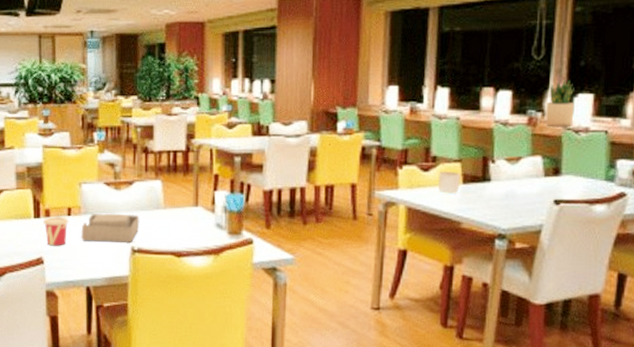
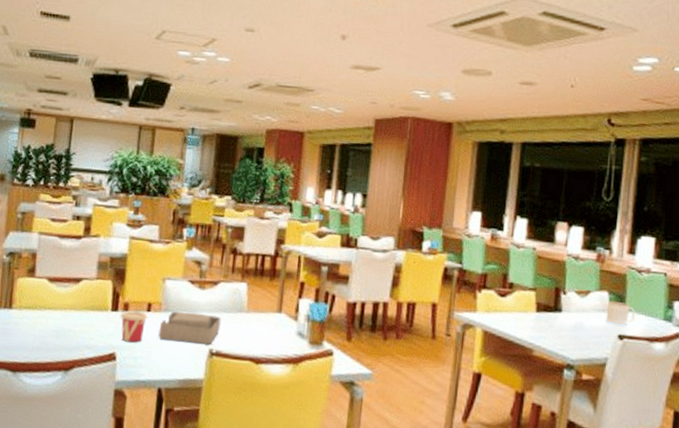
mug: present [438,171,461,194] -> none [513,298,535,322]
mug: none [539,166,572,190] -> present [605,301,635,326]
planter: present [546,79,575,127] -> none [613,221,639,266]

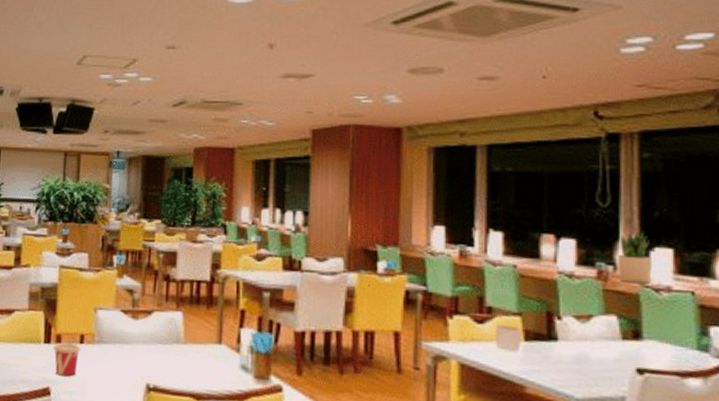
napkin holder: present [158,311,221,345] -> none [92,343,157,379]
mug: none [513,298,535,322] -> present [496,325,522,352]
mug: present [605,301,635,326] -> none [617,327,656,358]
planter: none [613,221,639,266] -> present [618,230,652,284]

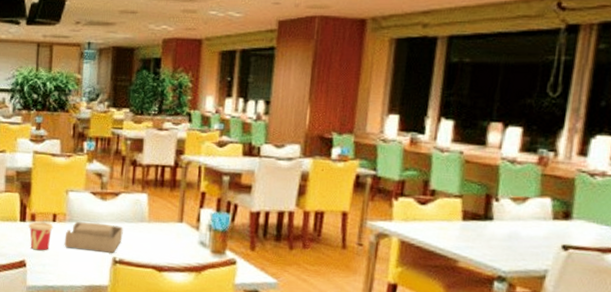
napkin holder: none [92,343,157,379] -> present [64,222,123,253]
mug: present [496,325,522,352] -> none [435,206,461,231]
planter: present [618,230,652,284] -> none [558,119,593,170]

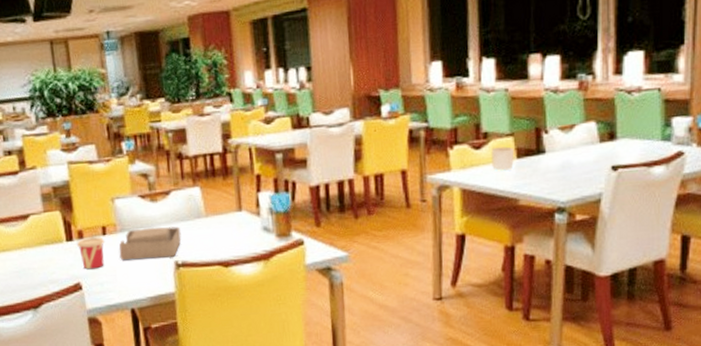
mug: none [435,206,461,231] -> present [491,146,515,171]

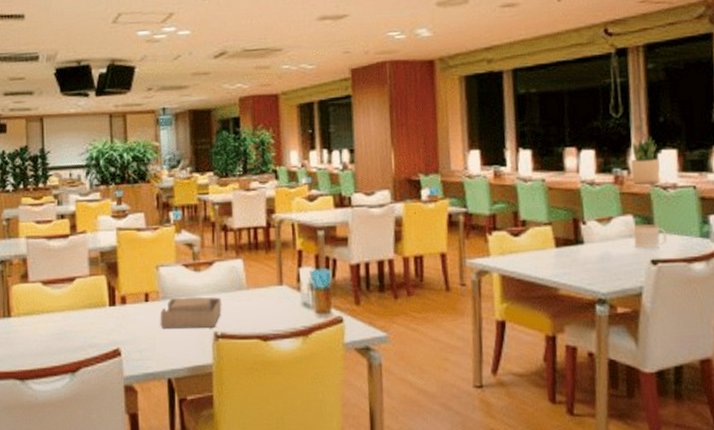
cup: present [76,237,104,270] -> none [118,303,146,336]
mug: present [491,146,515,171] -> none [530,235,553,259]
mug: none [595,130,628,156] -> present [633,224,667,250]
planter: none [597,38,625,89] -> present [631,136,660,185]

